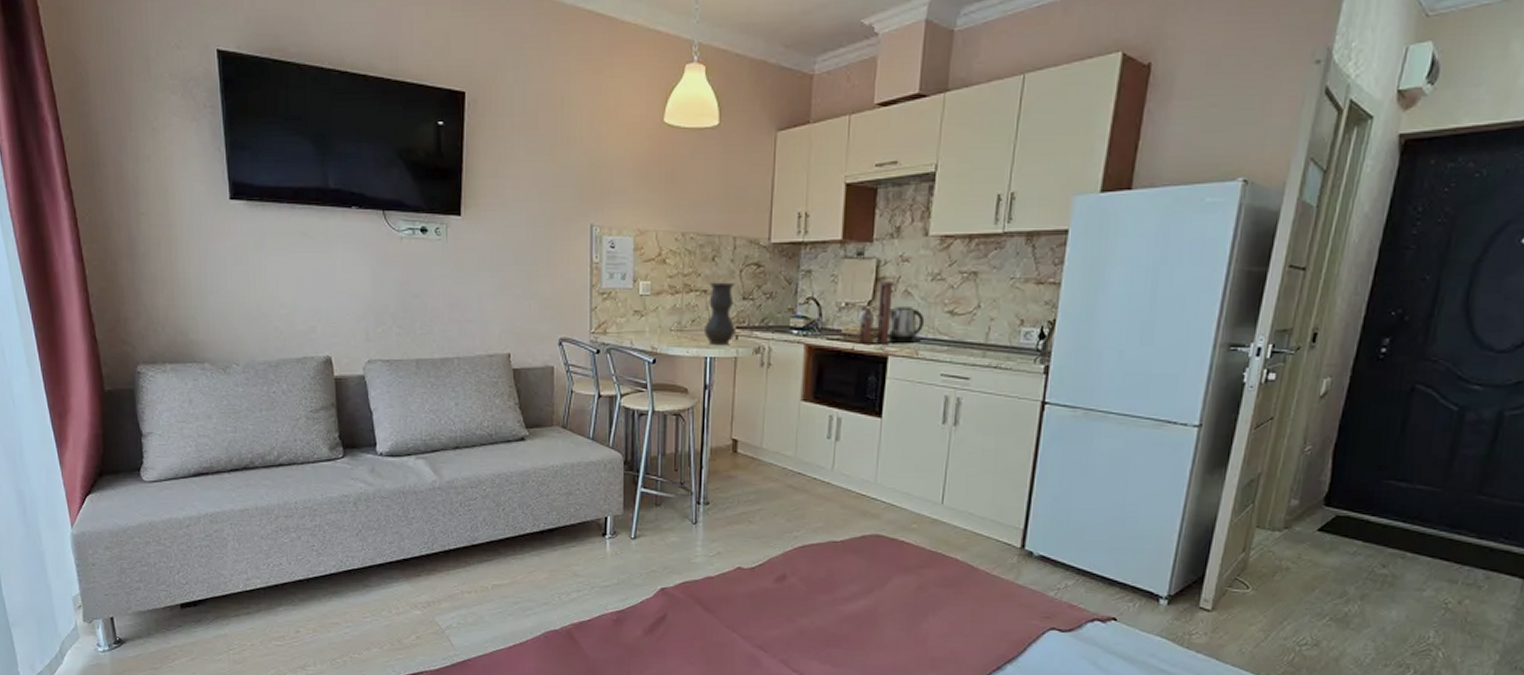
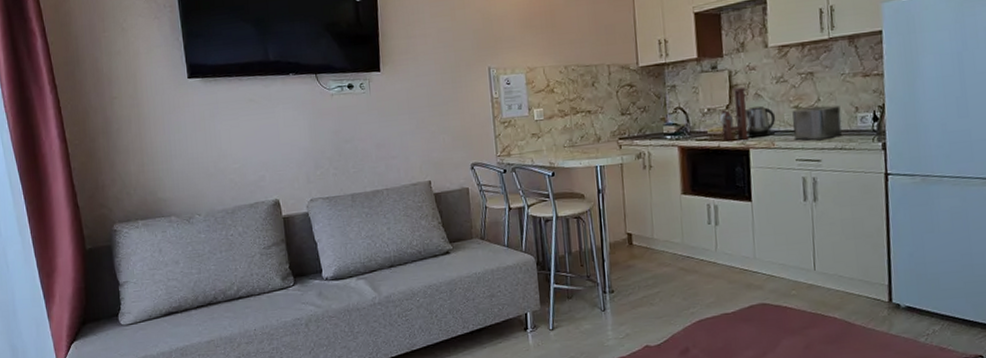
vase: present [703,282,736,346] -> none [591,102,619,155]
toaster: none [942,314,1003,355] -> present [792,104,842,141]

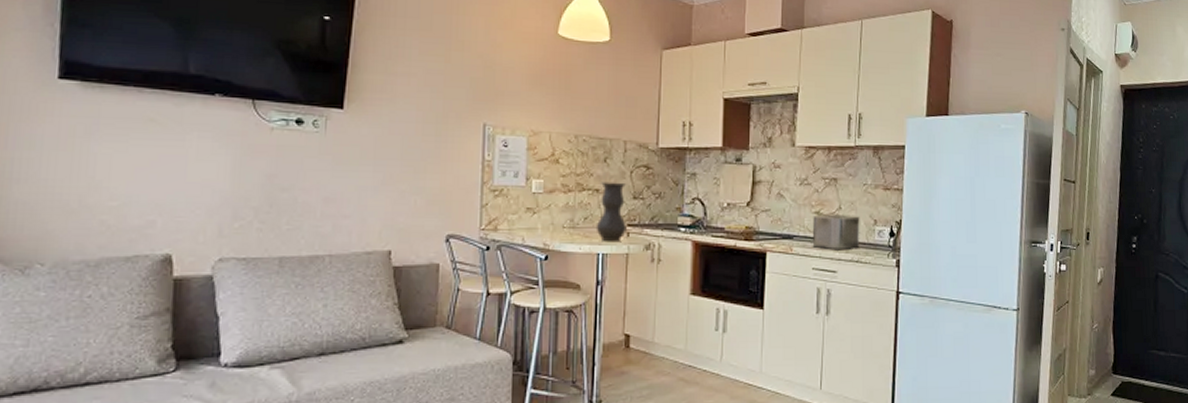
vase: none [591,102,619,155] -> present [596,182,627,243]
paper towel holder: present [719,87,749,142] -> none [738,184,769,243]
kettle: present [744,105,776,138] -> none [765,206,796,240]

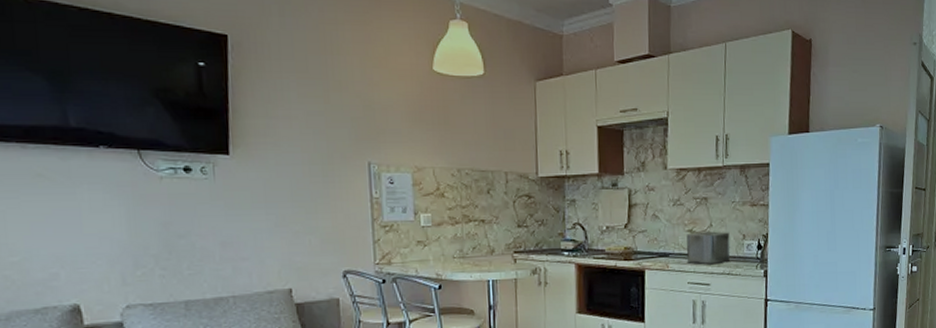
vase: present [596,182,627,243] -> none [484,212,513,269]

